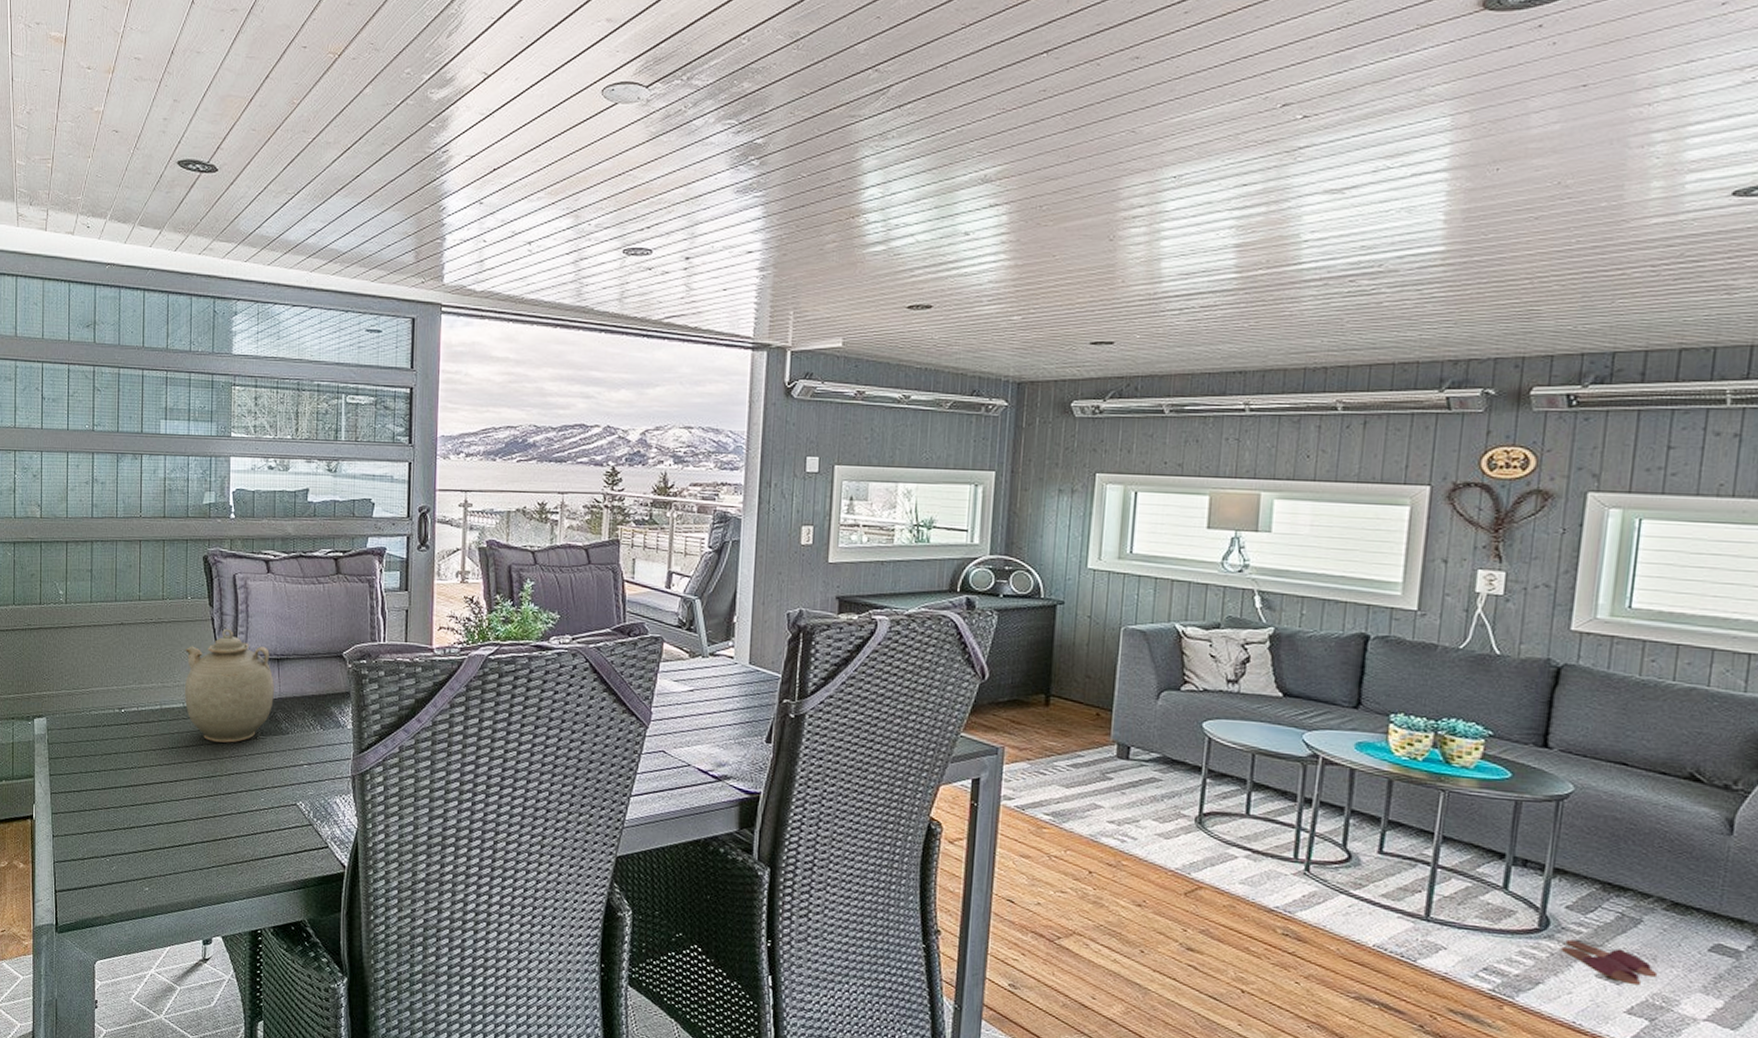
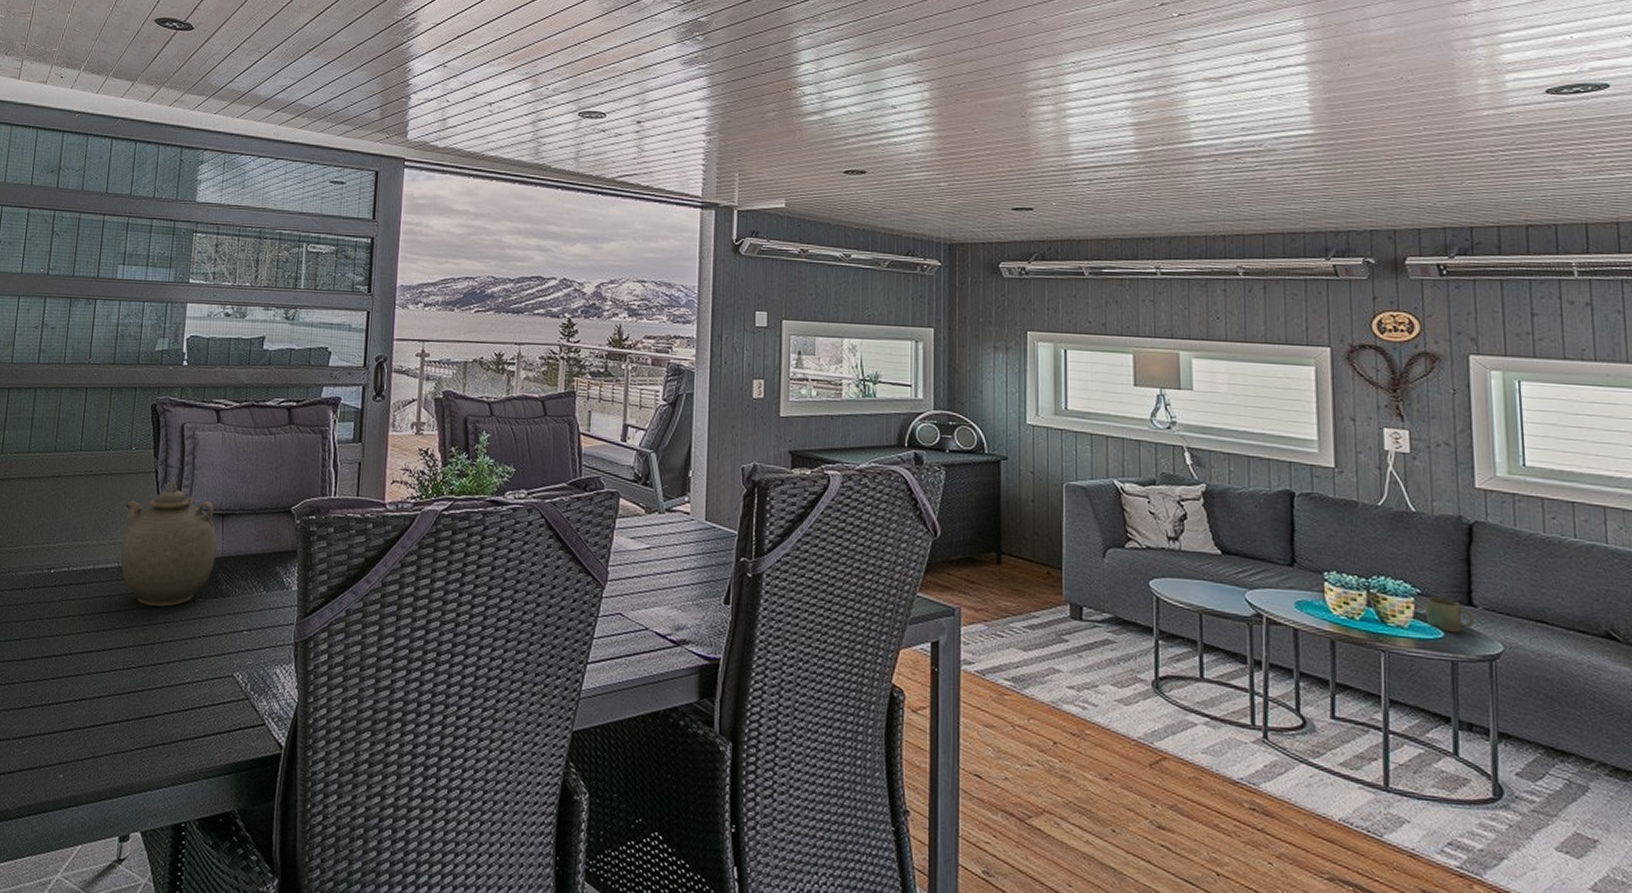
mug: none [1494,739,1548,773] -> present [1424,597,1475,632]
slippers: present [1560,939,1658,986] -> none [1518,809,1614,859]

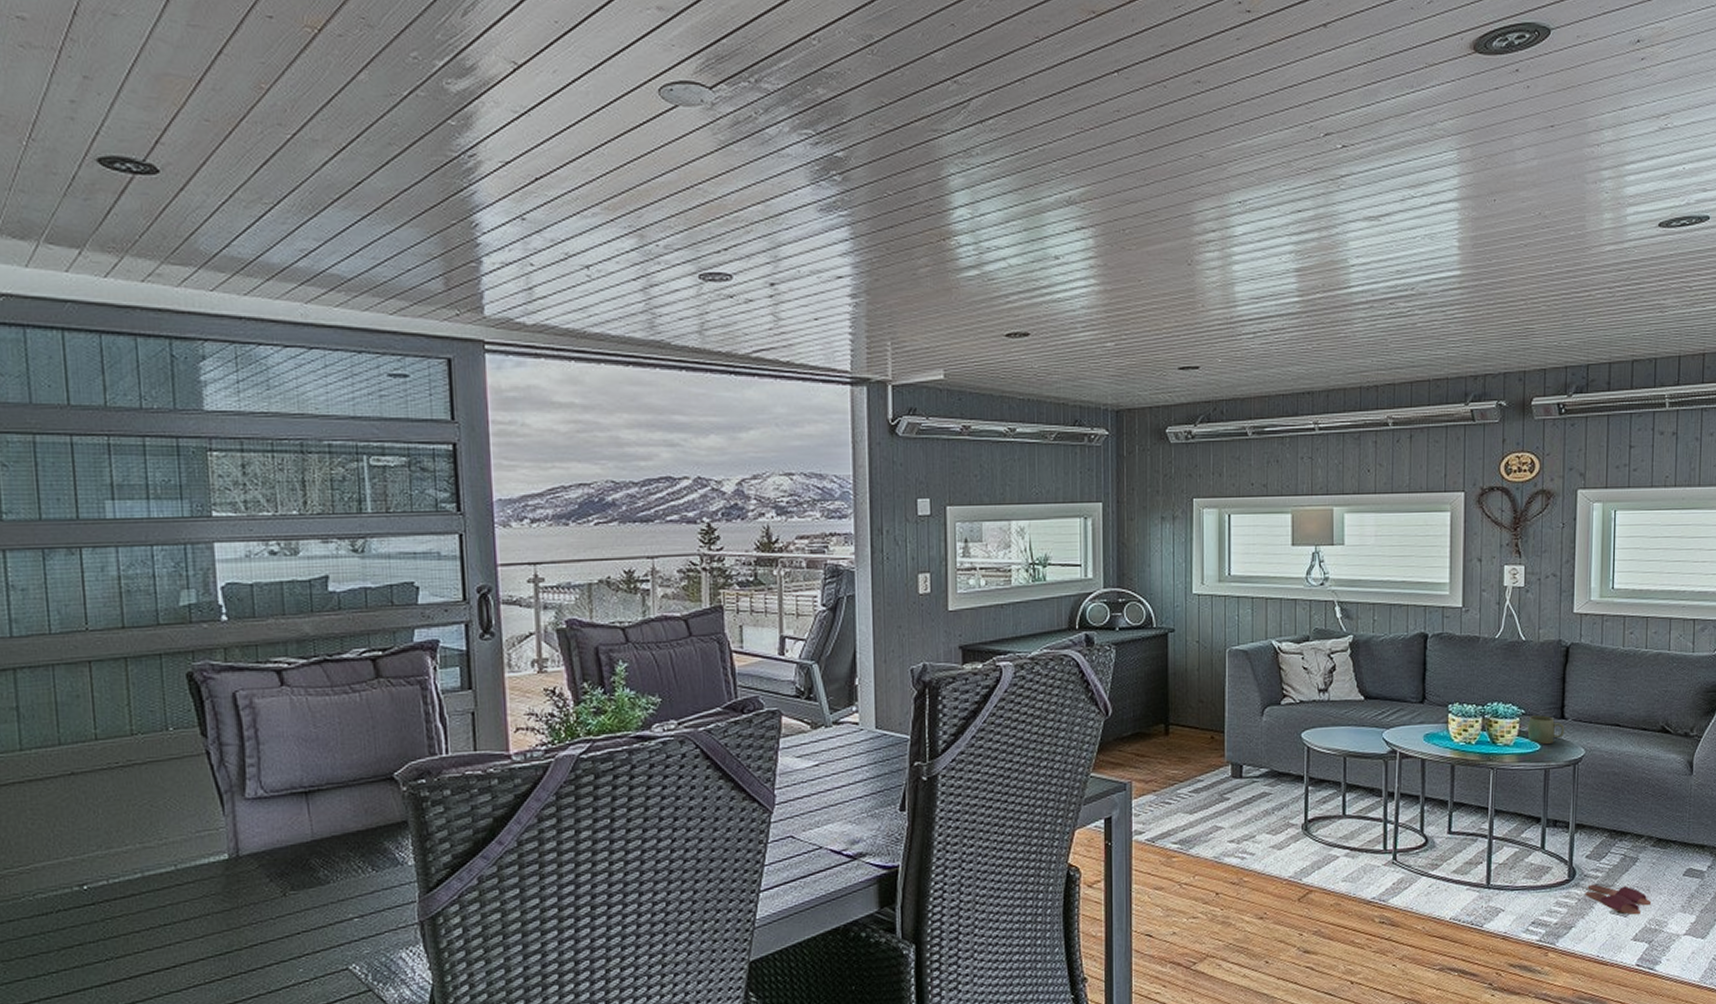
teapot: present [120,481,217,607] -> none [171,761,305,909]
slippers: none [1518,809,1614,859] -> present [1585,884,1652,915]

